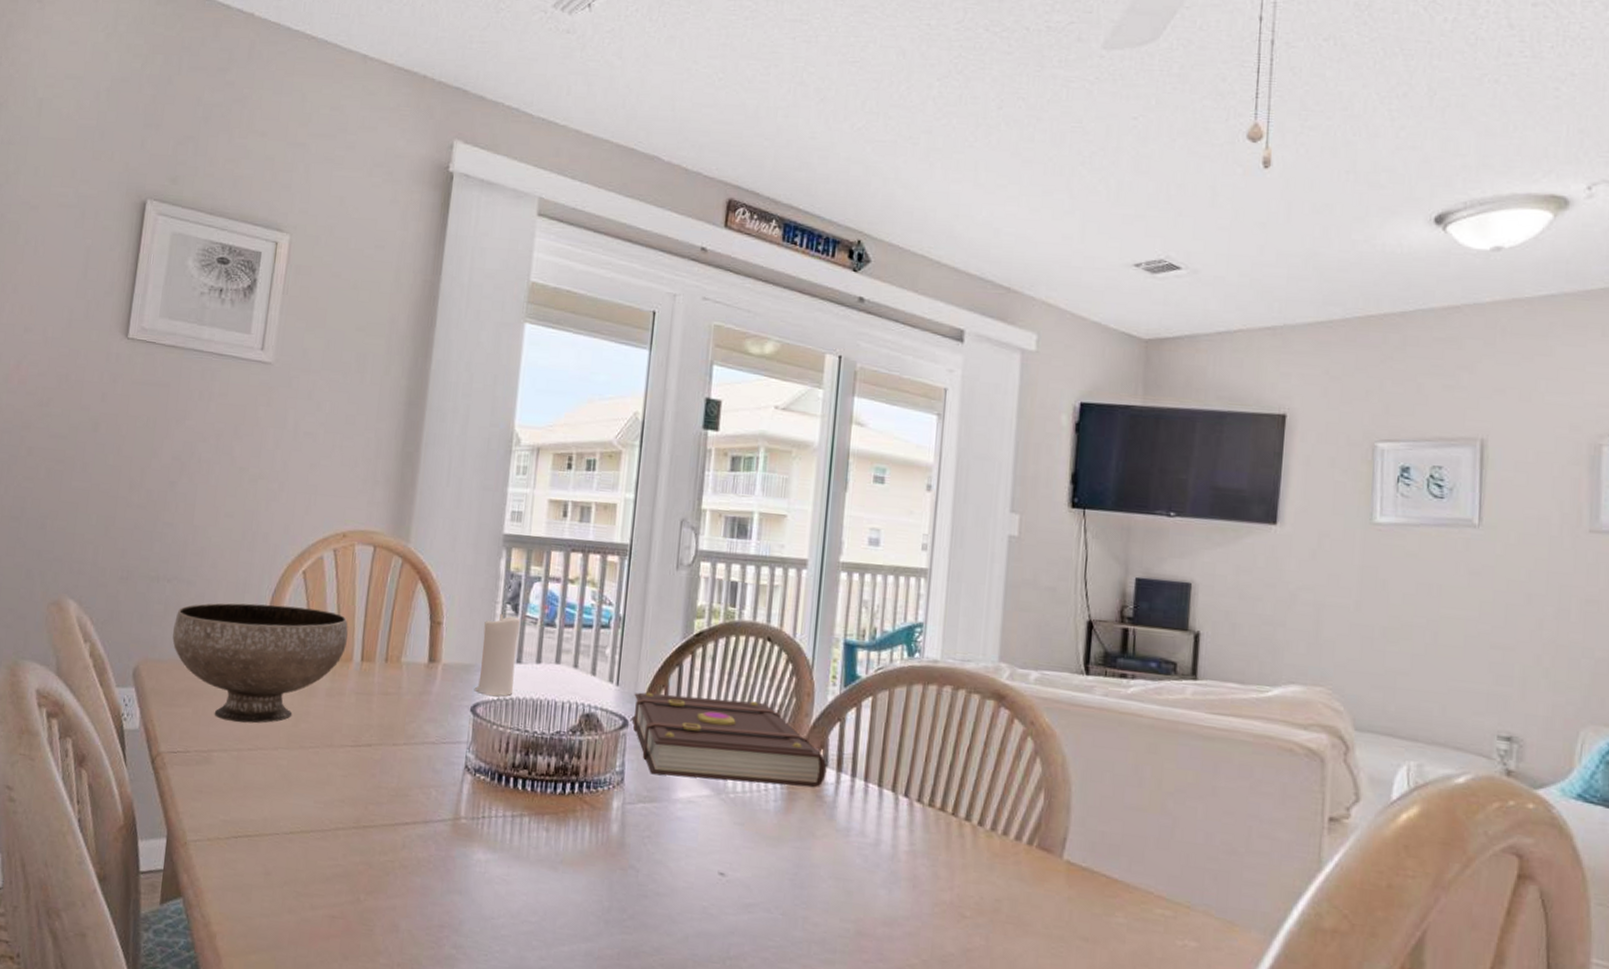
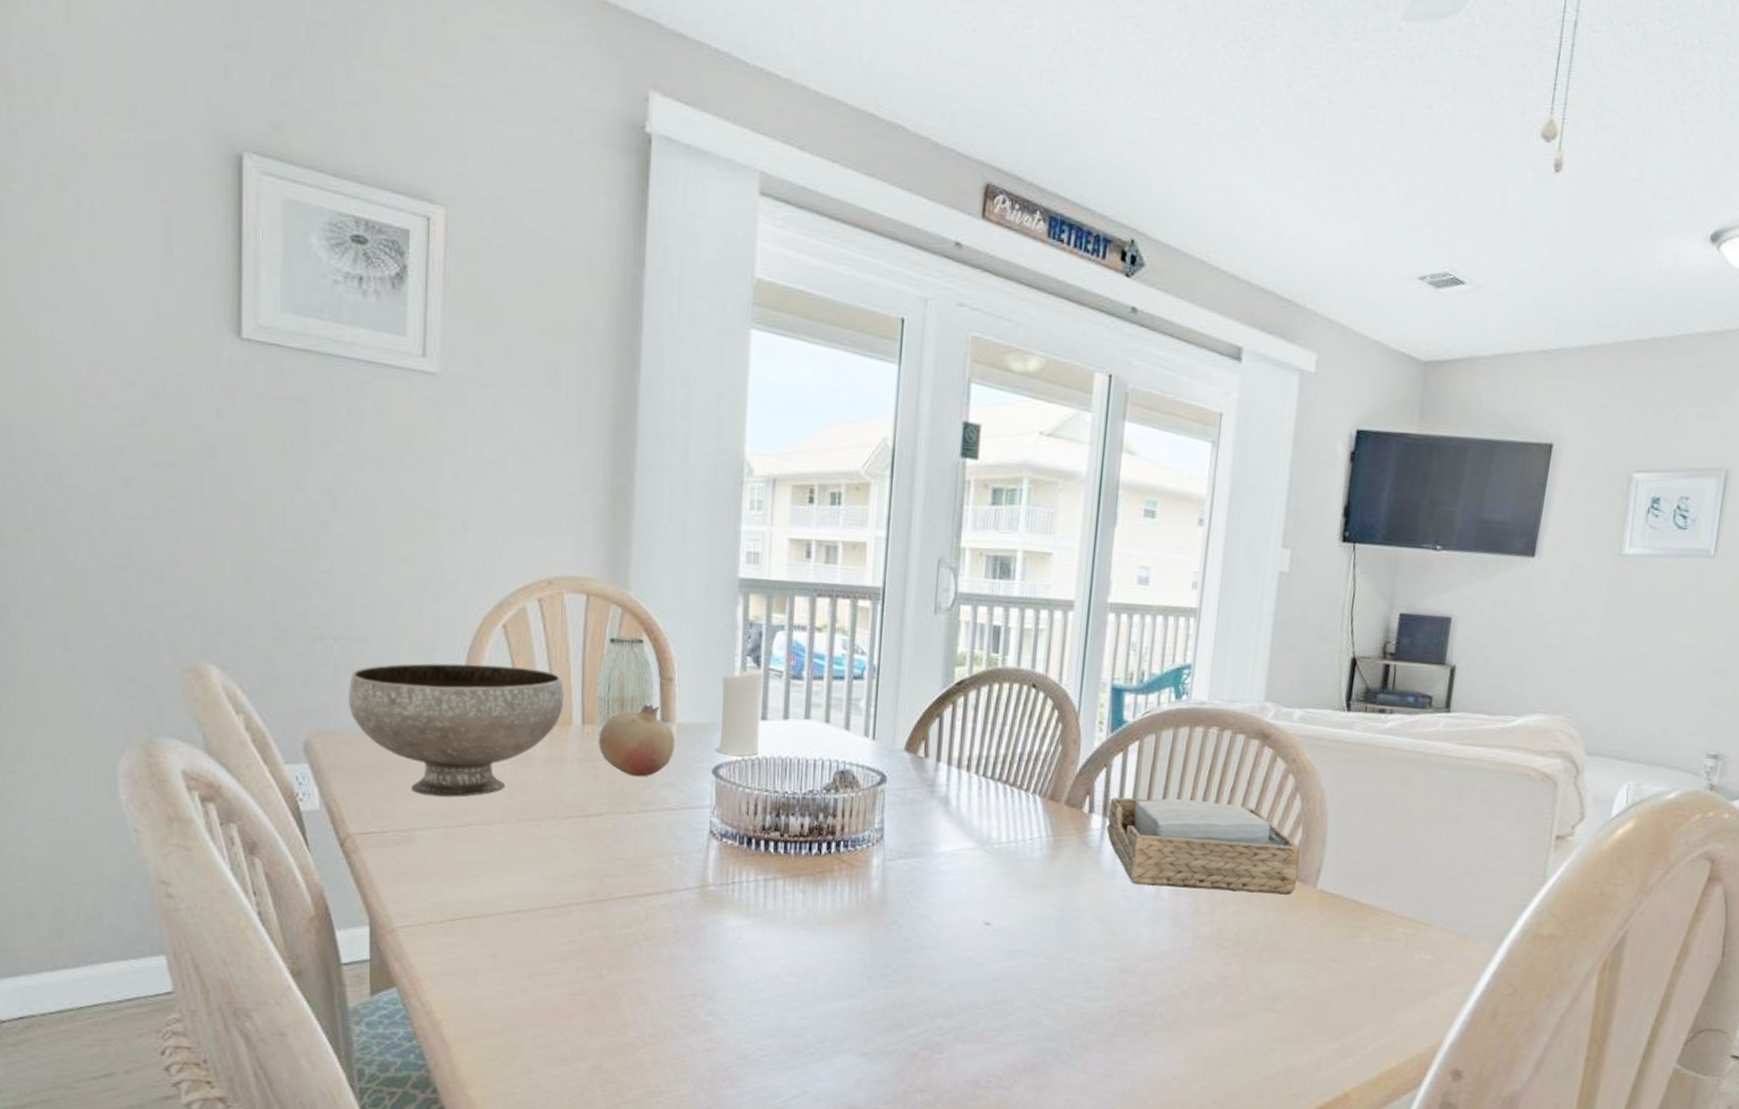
vase: none [373,583,425,673] -> present [595,636,654,736]
fruit: none [373,644,440,712] -> present [598,703,676,777]
book: present [631,692,826,787] -> none [890,745,1092,833]
napkin holder: none [841,752,1044,864] -> present [1107,797,1301,895]

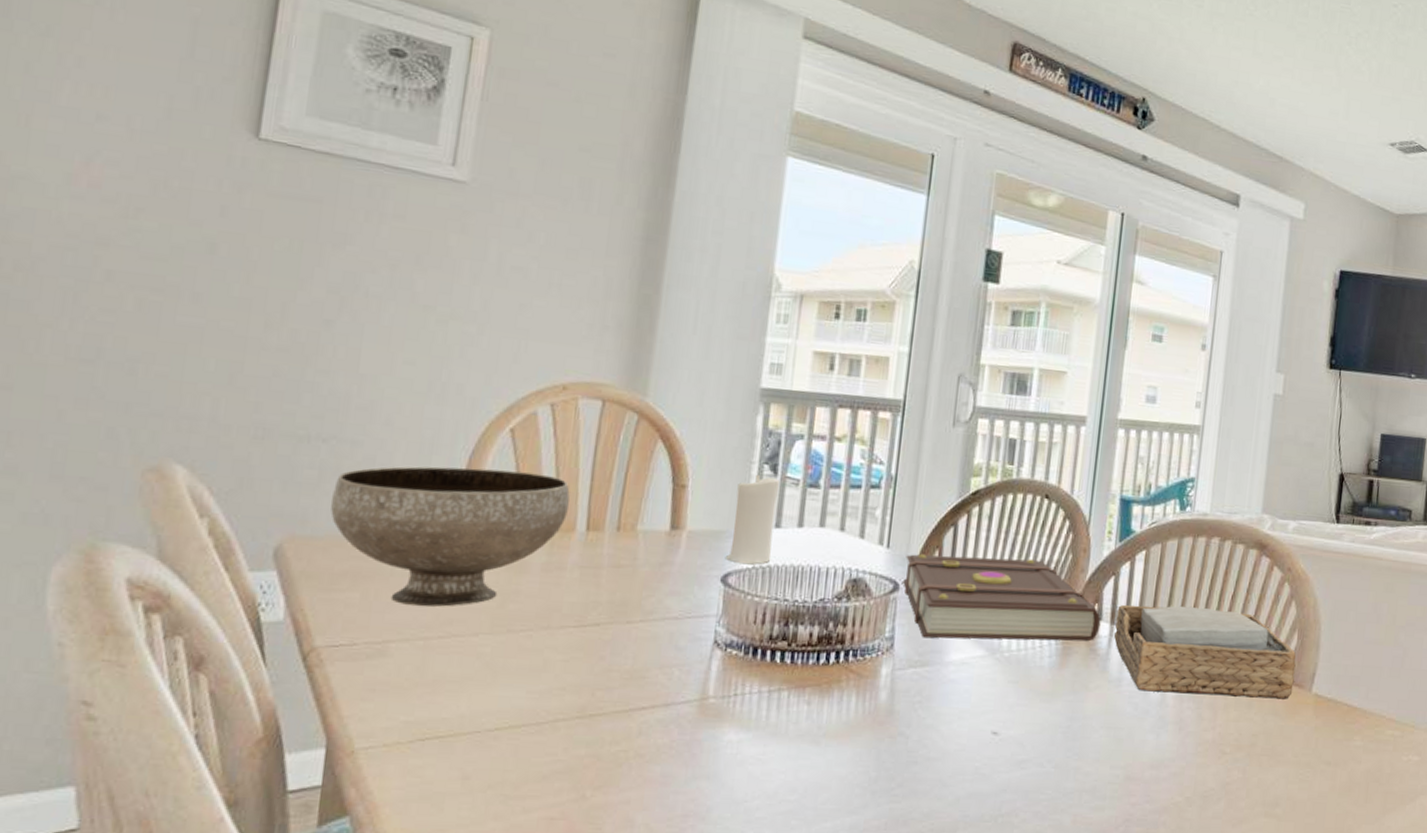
vase: present [595,636,654,736] -> none [602,442,667,543]
fruit: present [598,703,676,777] -> none [602,509,685,586]
book: none [890,745,1092,833] -> present [903,553,1100,641]

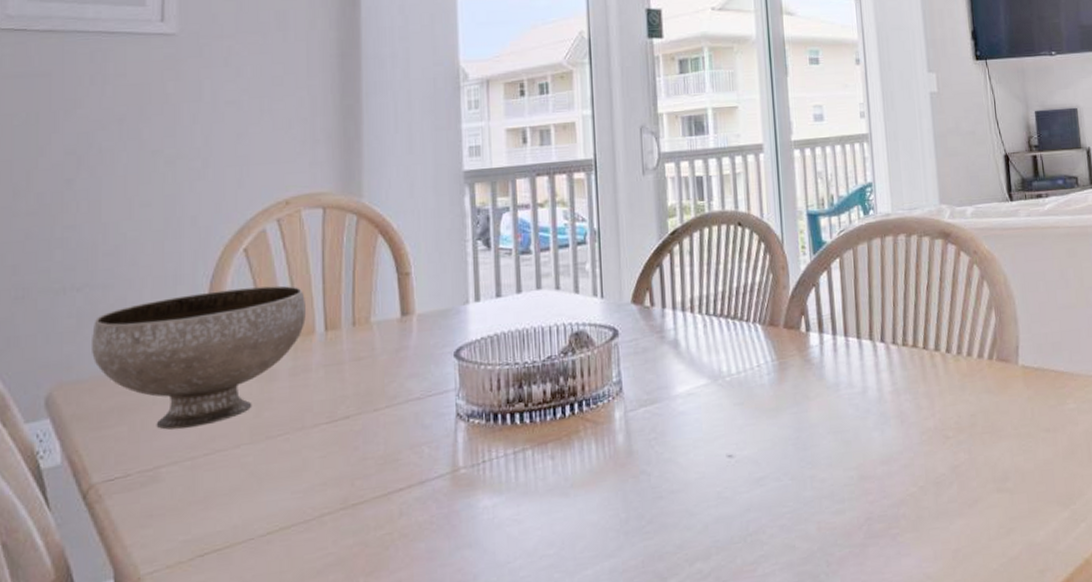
candle: present [724,474,780,565] -> none [454,250,497,338]
book: present [903,553,1100,641] -> none [620,284,809,376]
napkin holder: present [1114,604,1296,699] -> none [822,300,1001,392]

